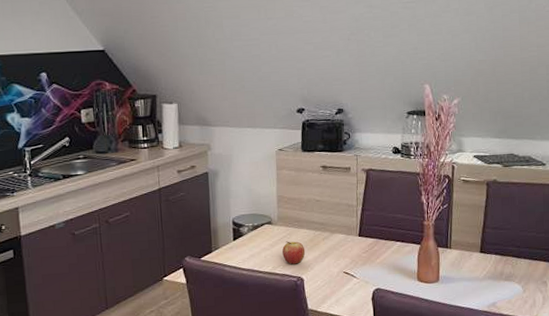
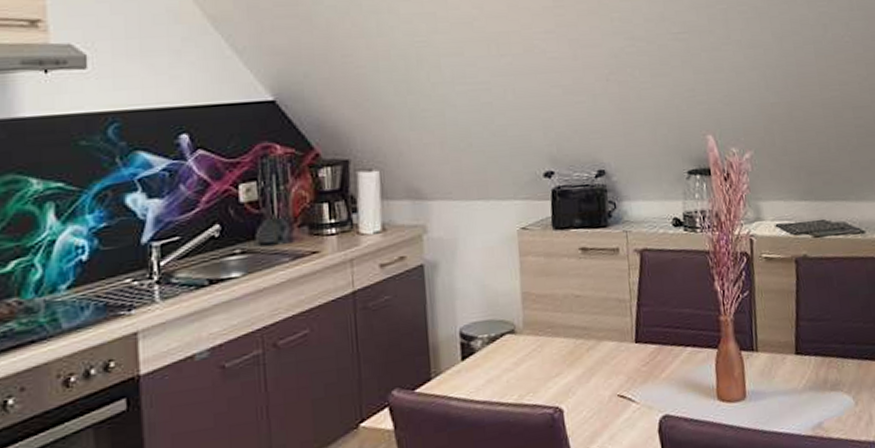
fruit: present [282,241,306,265] -> none [531,355,564,390]

